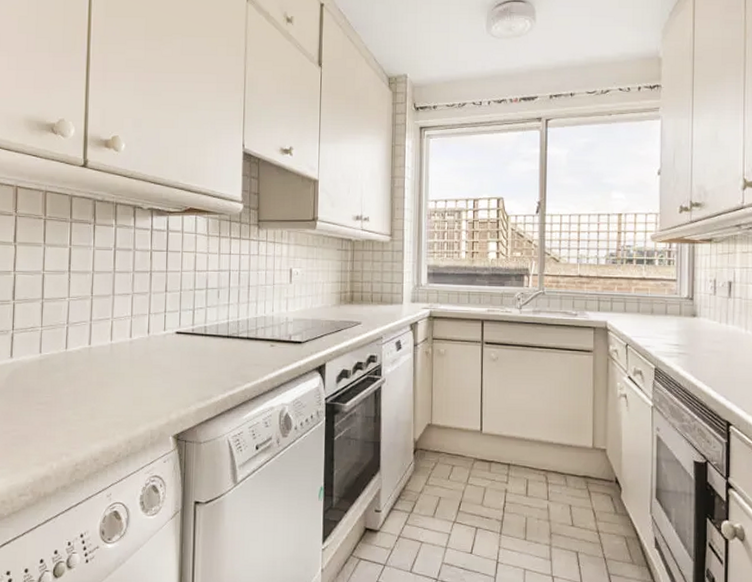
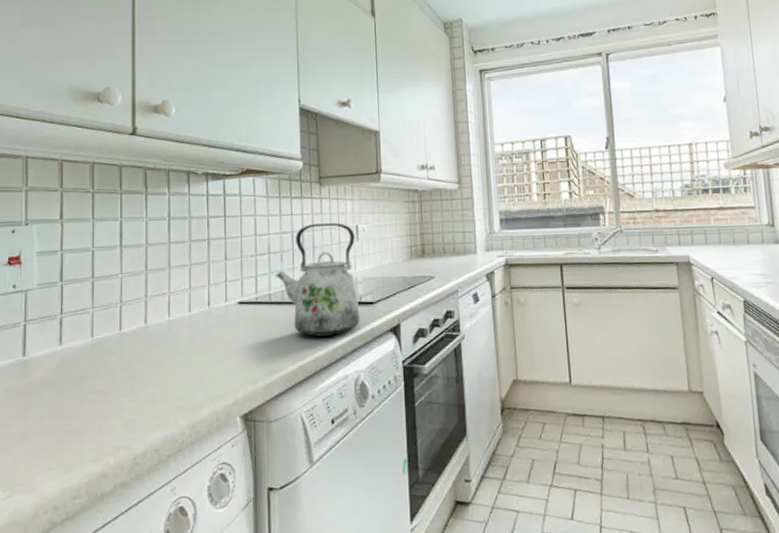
kettle: none [211,264,289,370] -> present [275,223,360,337]

